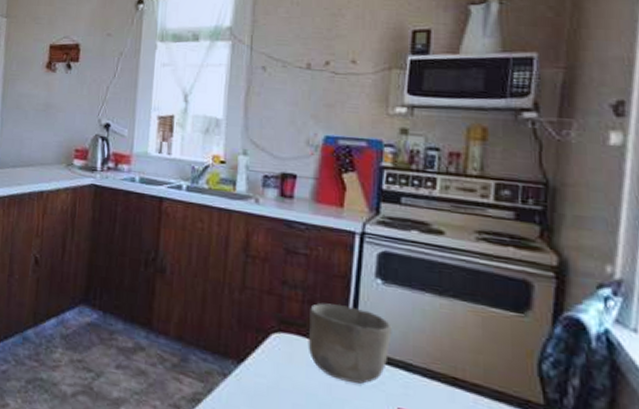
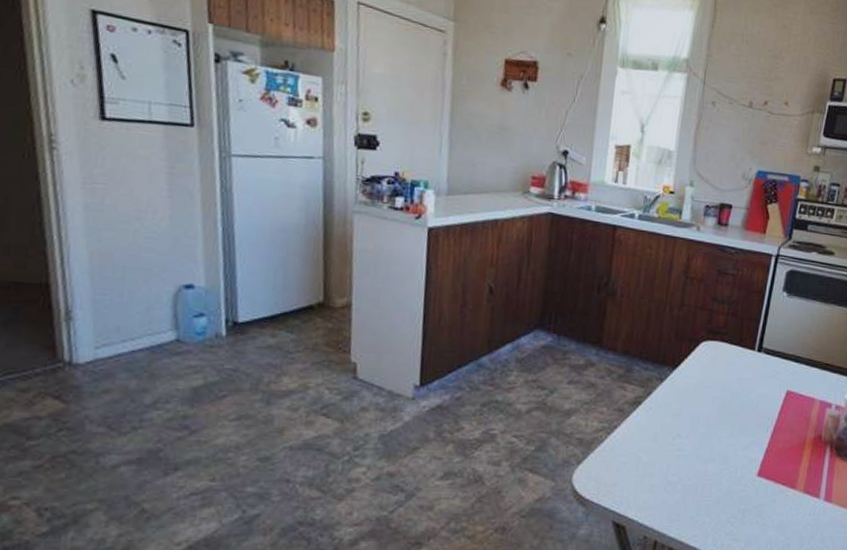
bowl: present [308,303,392,384] -> none [728,314,790,375]

